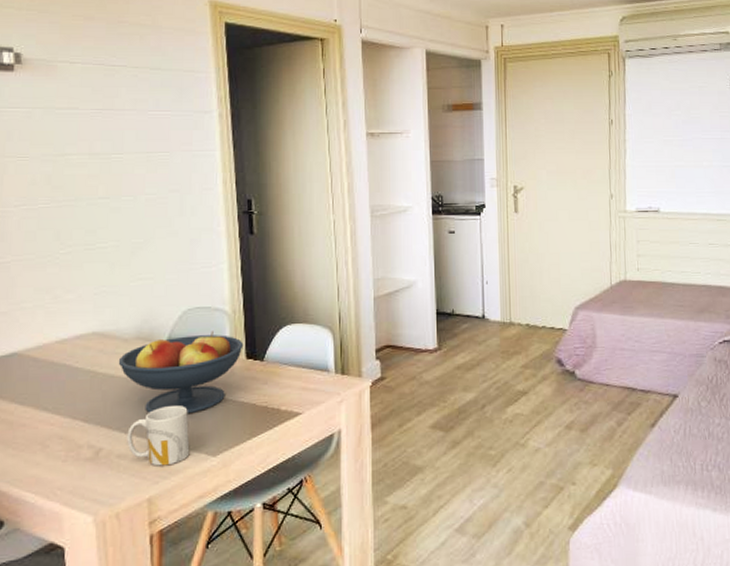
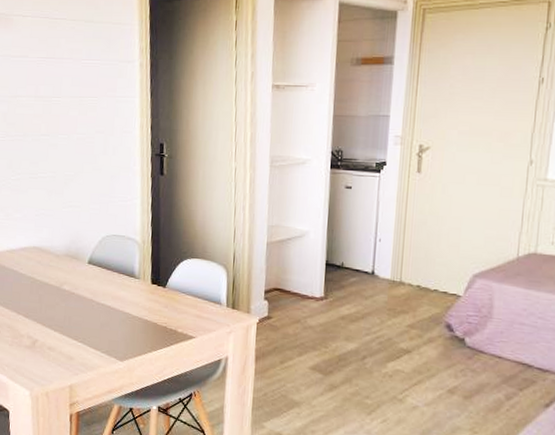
fruit bowl: present [118,331,244,414] -> none [51,256,150,324]
mug: present [127,406,190,466] -> none [56,314,103,363]

